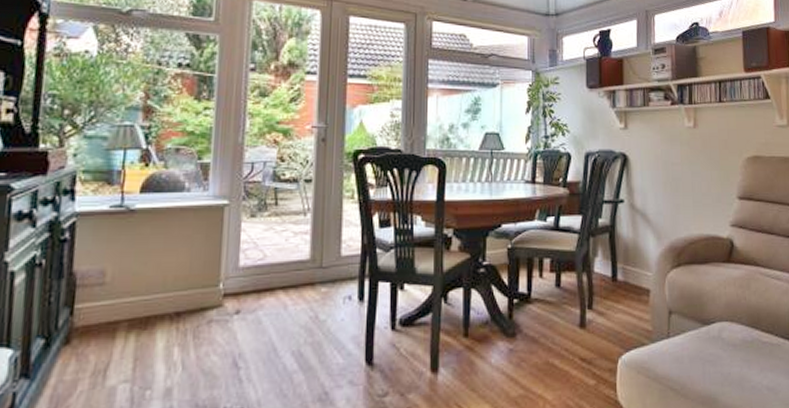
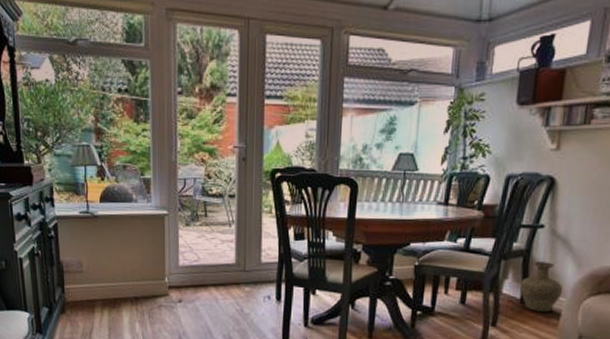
vase: none [609,236,648,289] -> present [519,261,563,312]

